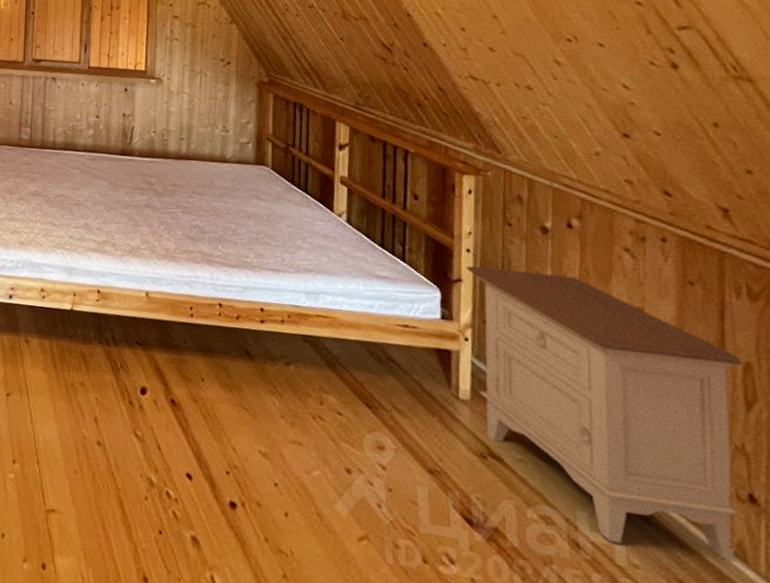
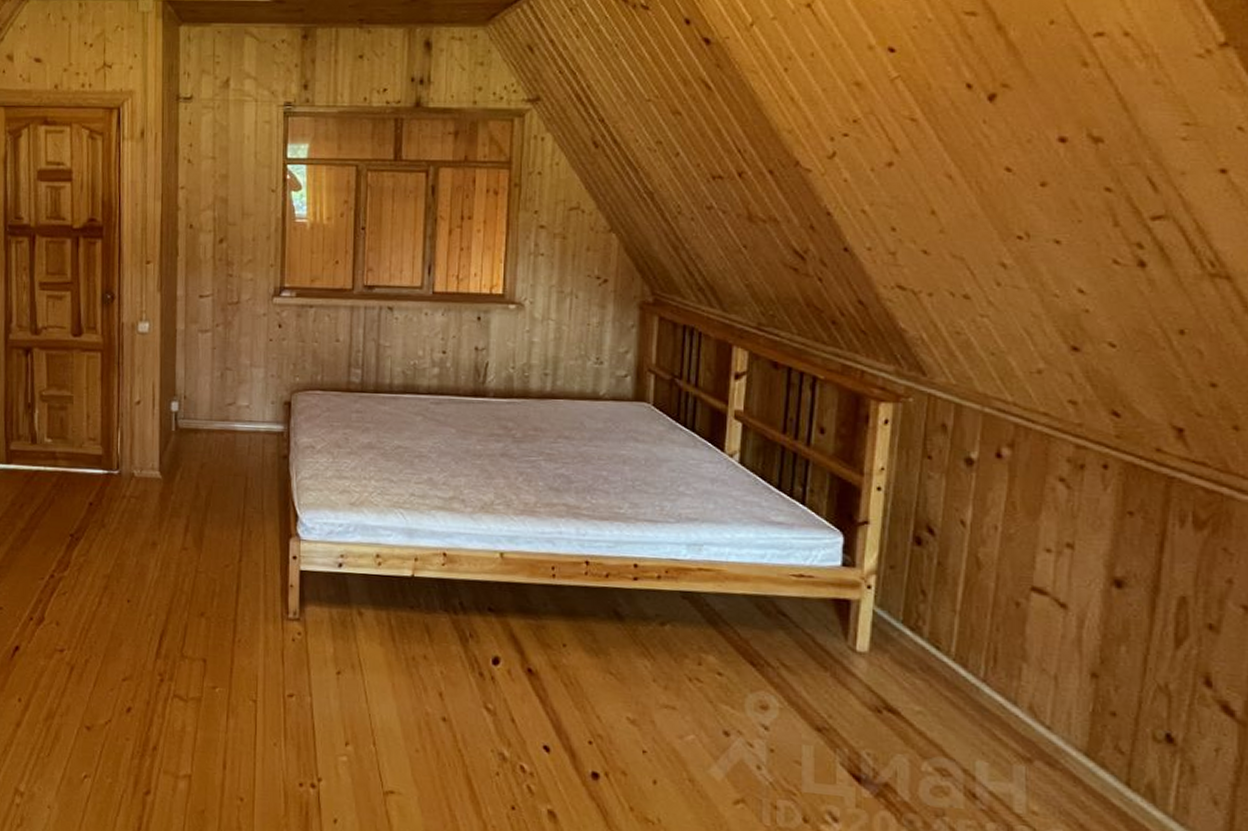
nightstand: present [466,266,743,561] -> none [875,505,1178,802]

